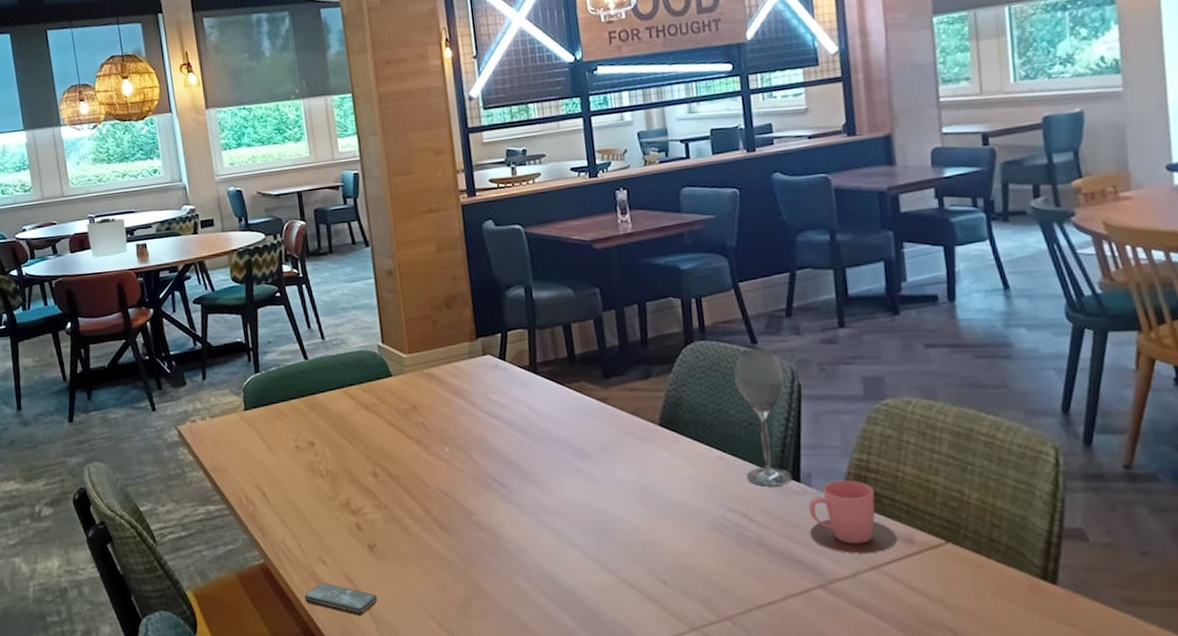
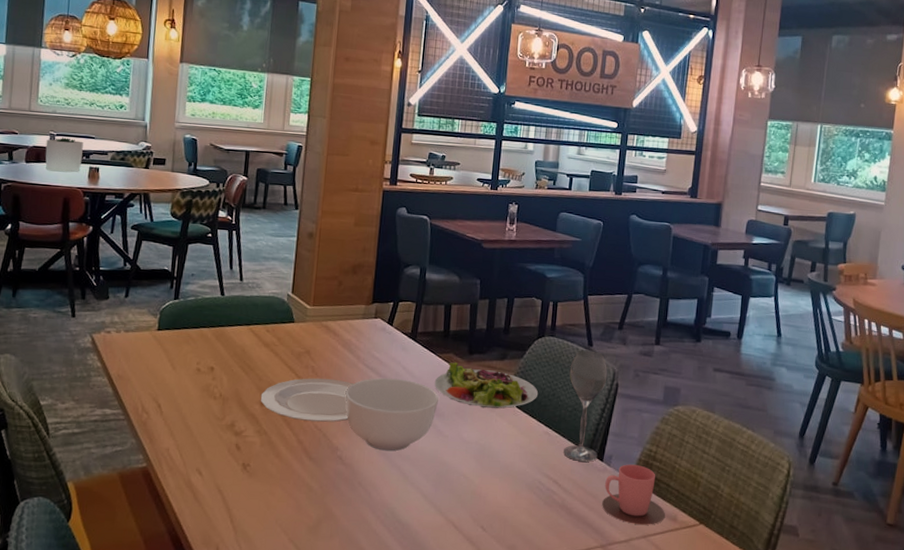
mobile phone: present [304,583,378,616] -> none [176,491,242,524]
plate: none [371,433,477,487] -> present [260,378,354,422]
bowl: none [466,421,580,508] -> present [345,378,440,451]
salad plate: none [569,390,701,440] -> present [434,362,539,409]

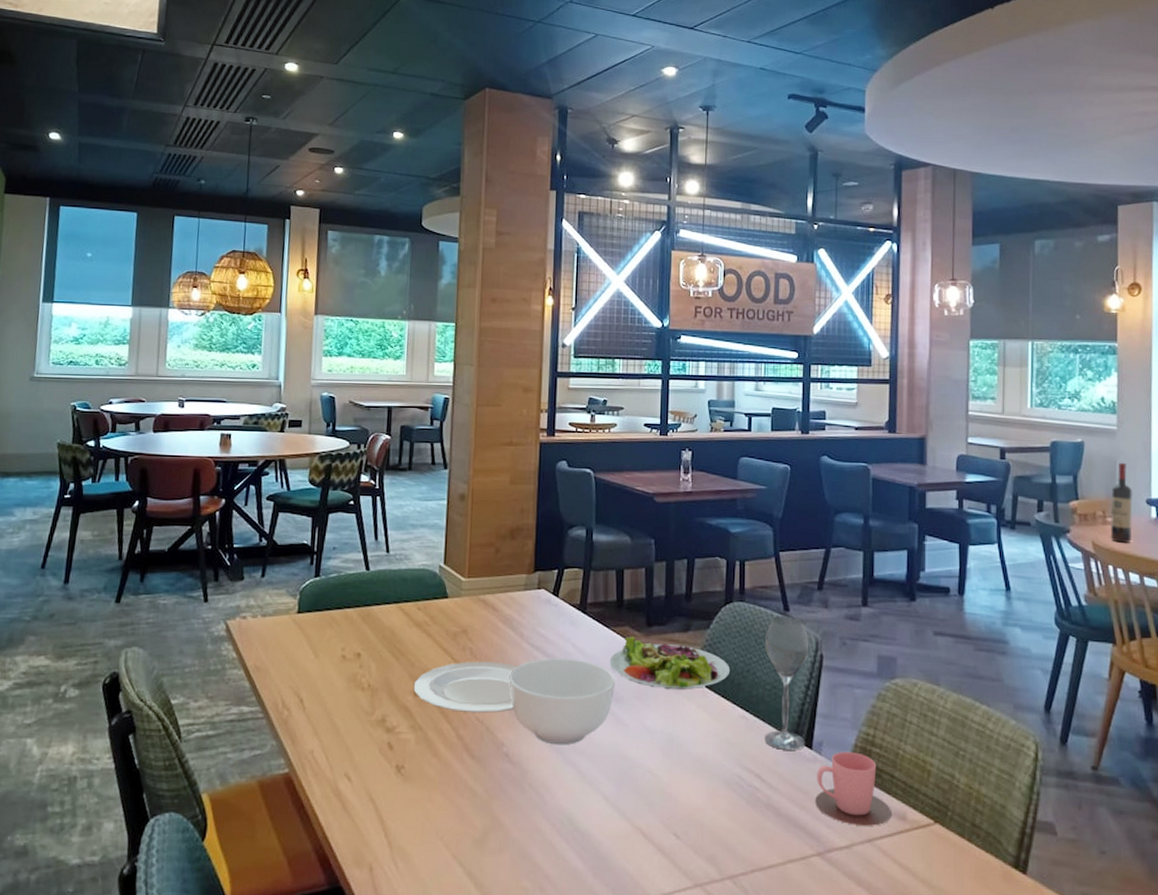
planter: present [45,137,83,173] -> none [173,402,214,441]
wine bottle: none [869,233,891,301] -> present [1110,462,1133,543]

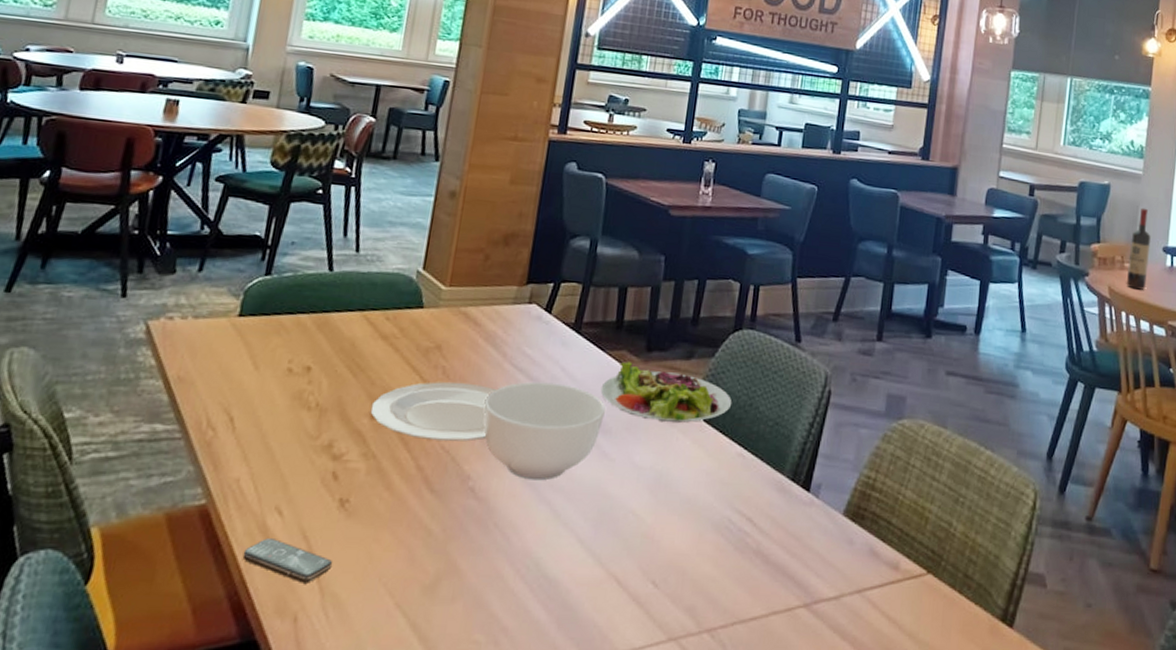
mobile phone: none [323,800,397,838] -> present [242,538,334,583]
wineglass: present [764,616,809,750] -> none [761,347,819,493]
cup: present [815,752,891,826] -> none [807,495,885,576]

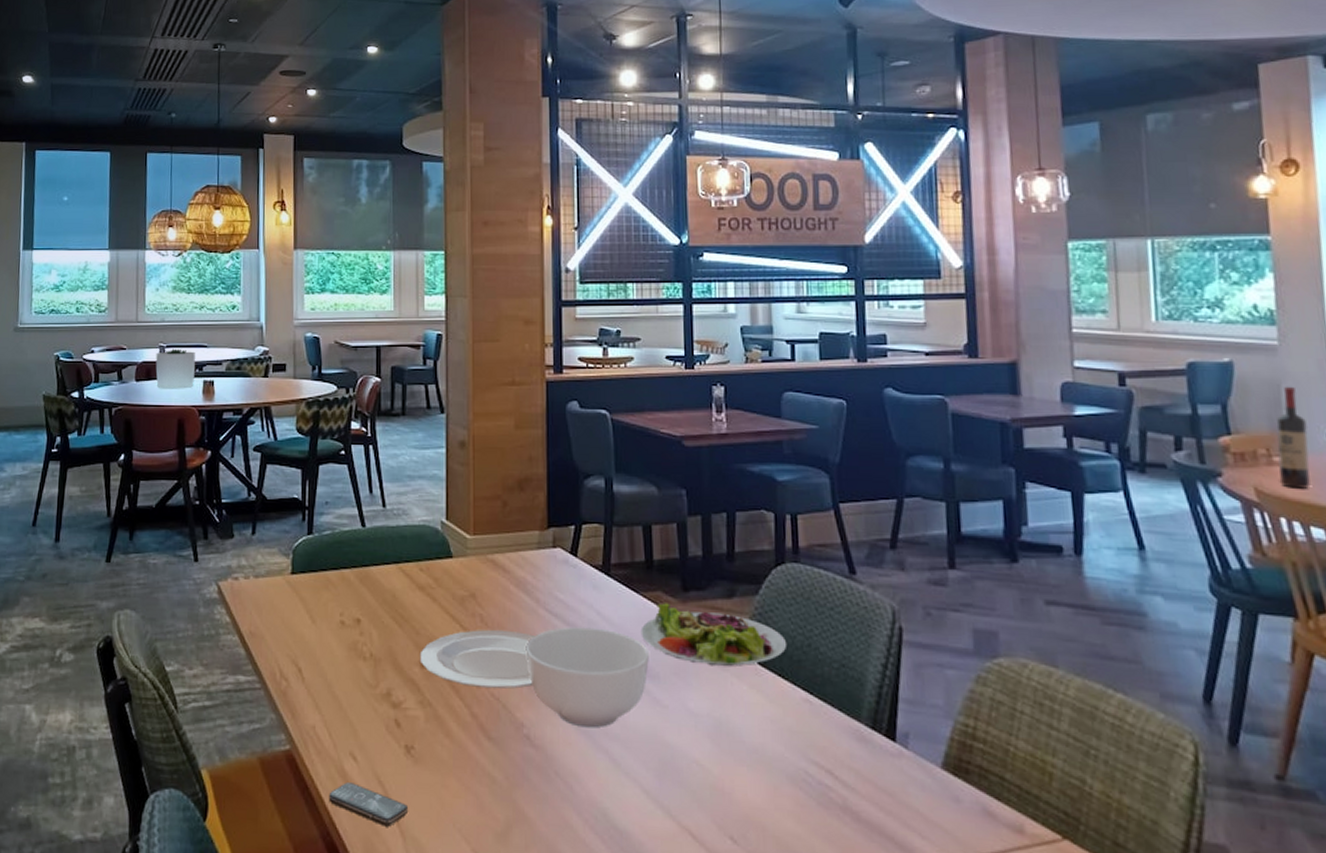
planter: none [106,59,162,106] -> present [155,348,195,389]

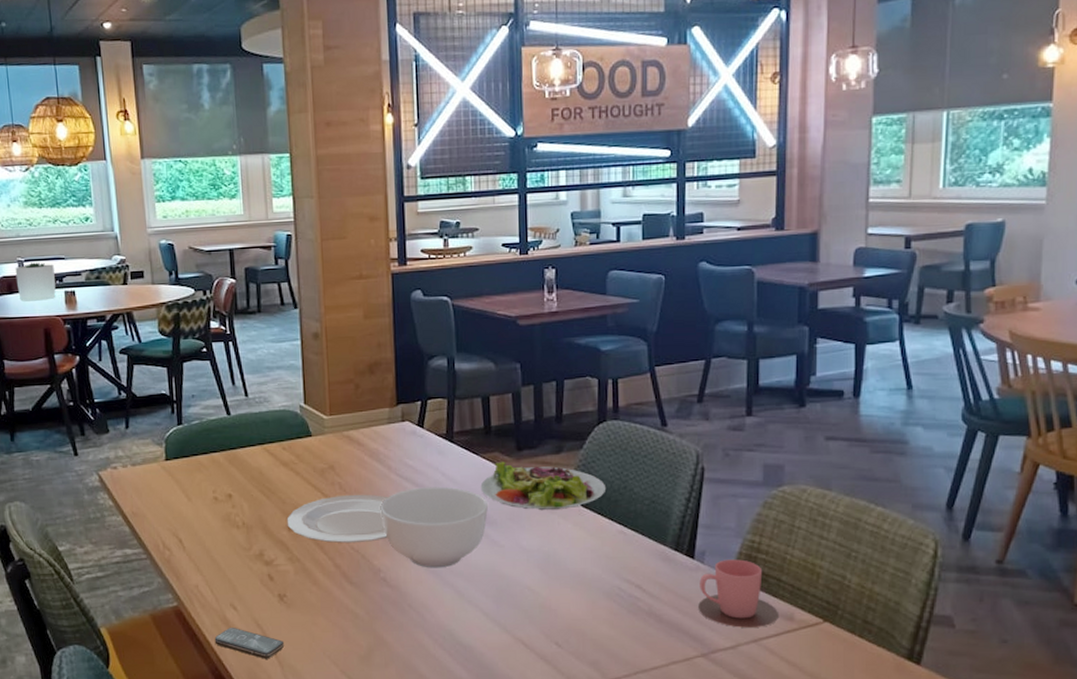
cup: none [904,746,1005,839] -> present [698,559,778,628]
wine bottle: present [1276,386,1311,489] -> none [1031,240,1060,329]

